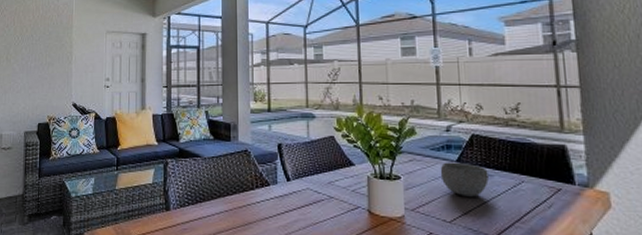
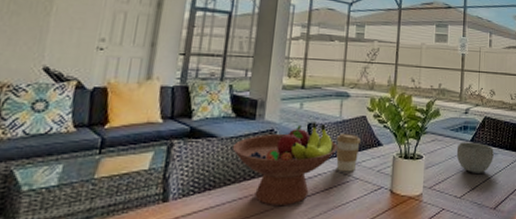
fruit bowl: none [214,142,309,220] -> present [232,122,338,207]
coffee cup: none [307,153,331,191] -> present [336,133,360,172]

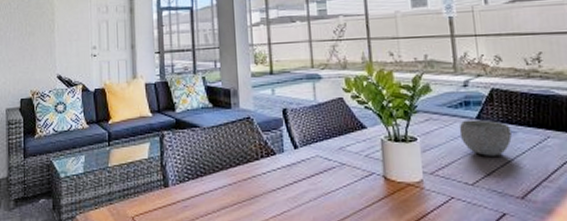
fruit bowl: present [232,122,338,207] -> none [214,107,317,193]
coffee cup: present [336,133,360,172] -> none [315,116,341,158]

